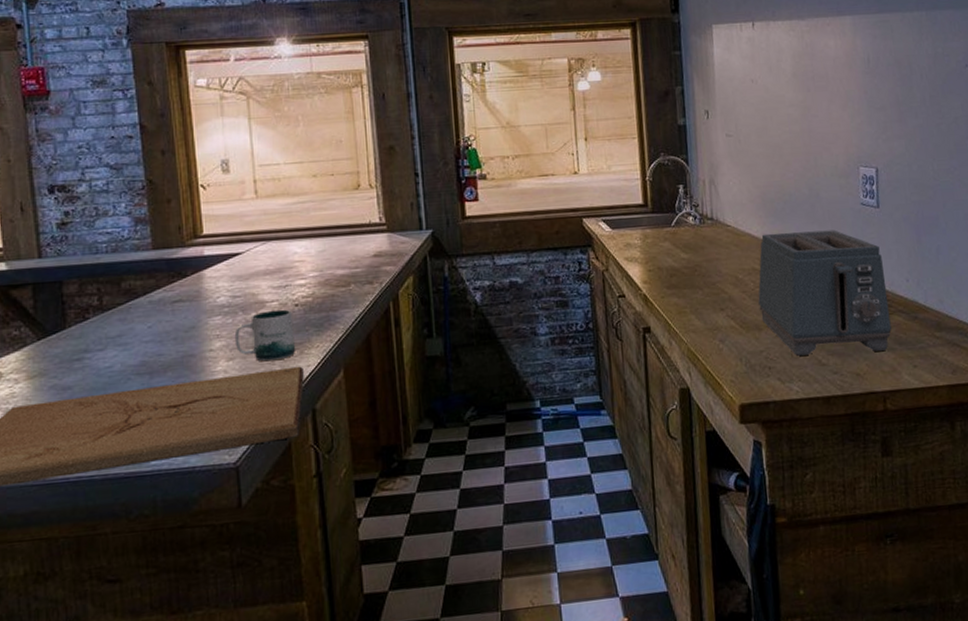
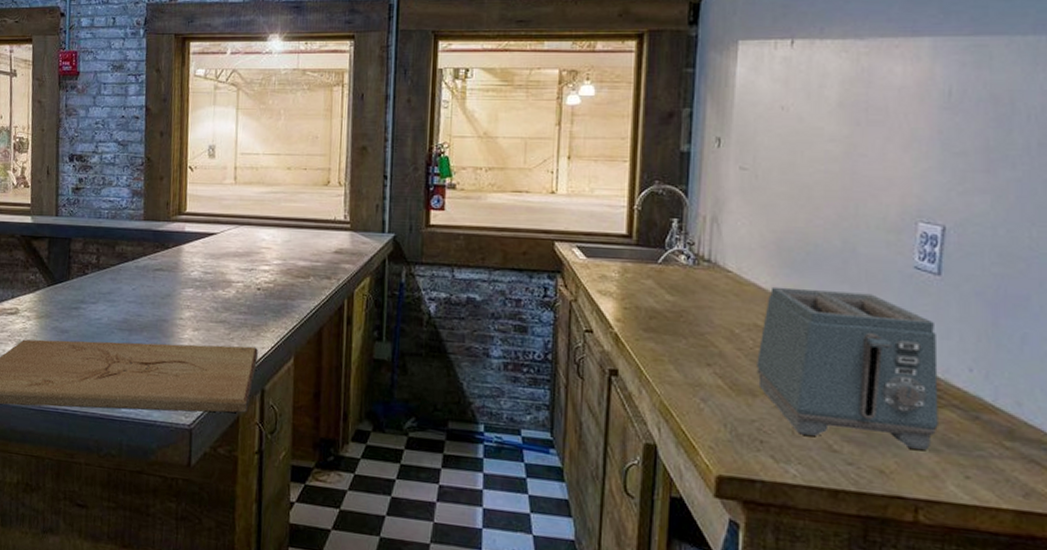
mug: present [234,309,296,362] -> none [201,290,255,338]

